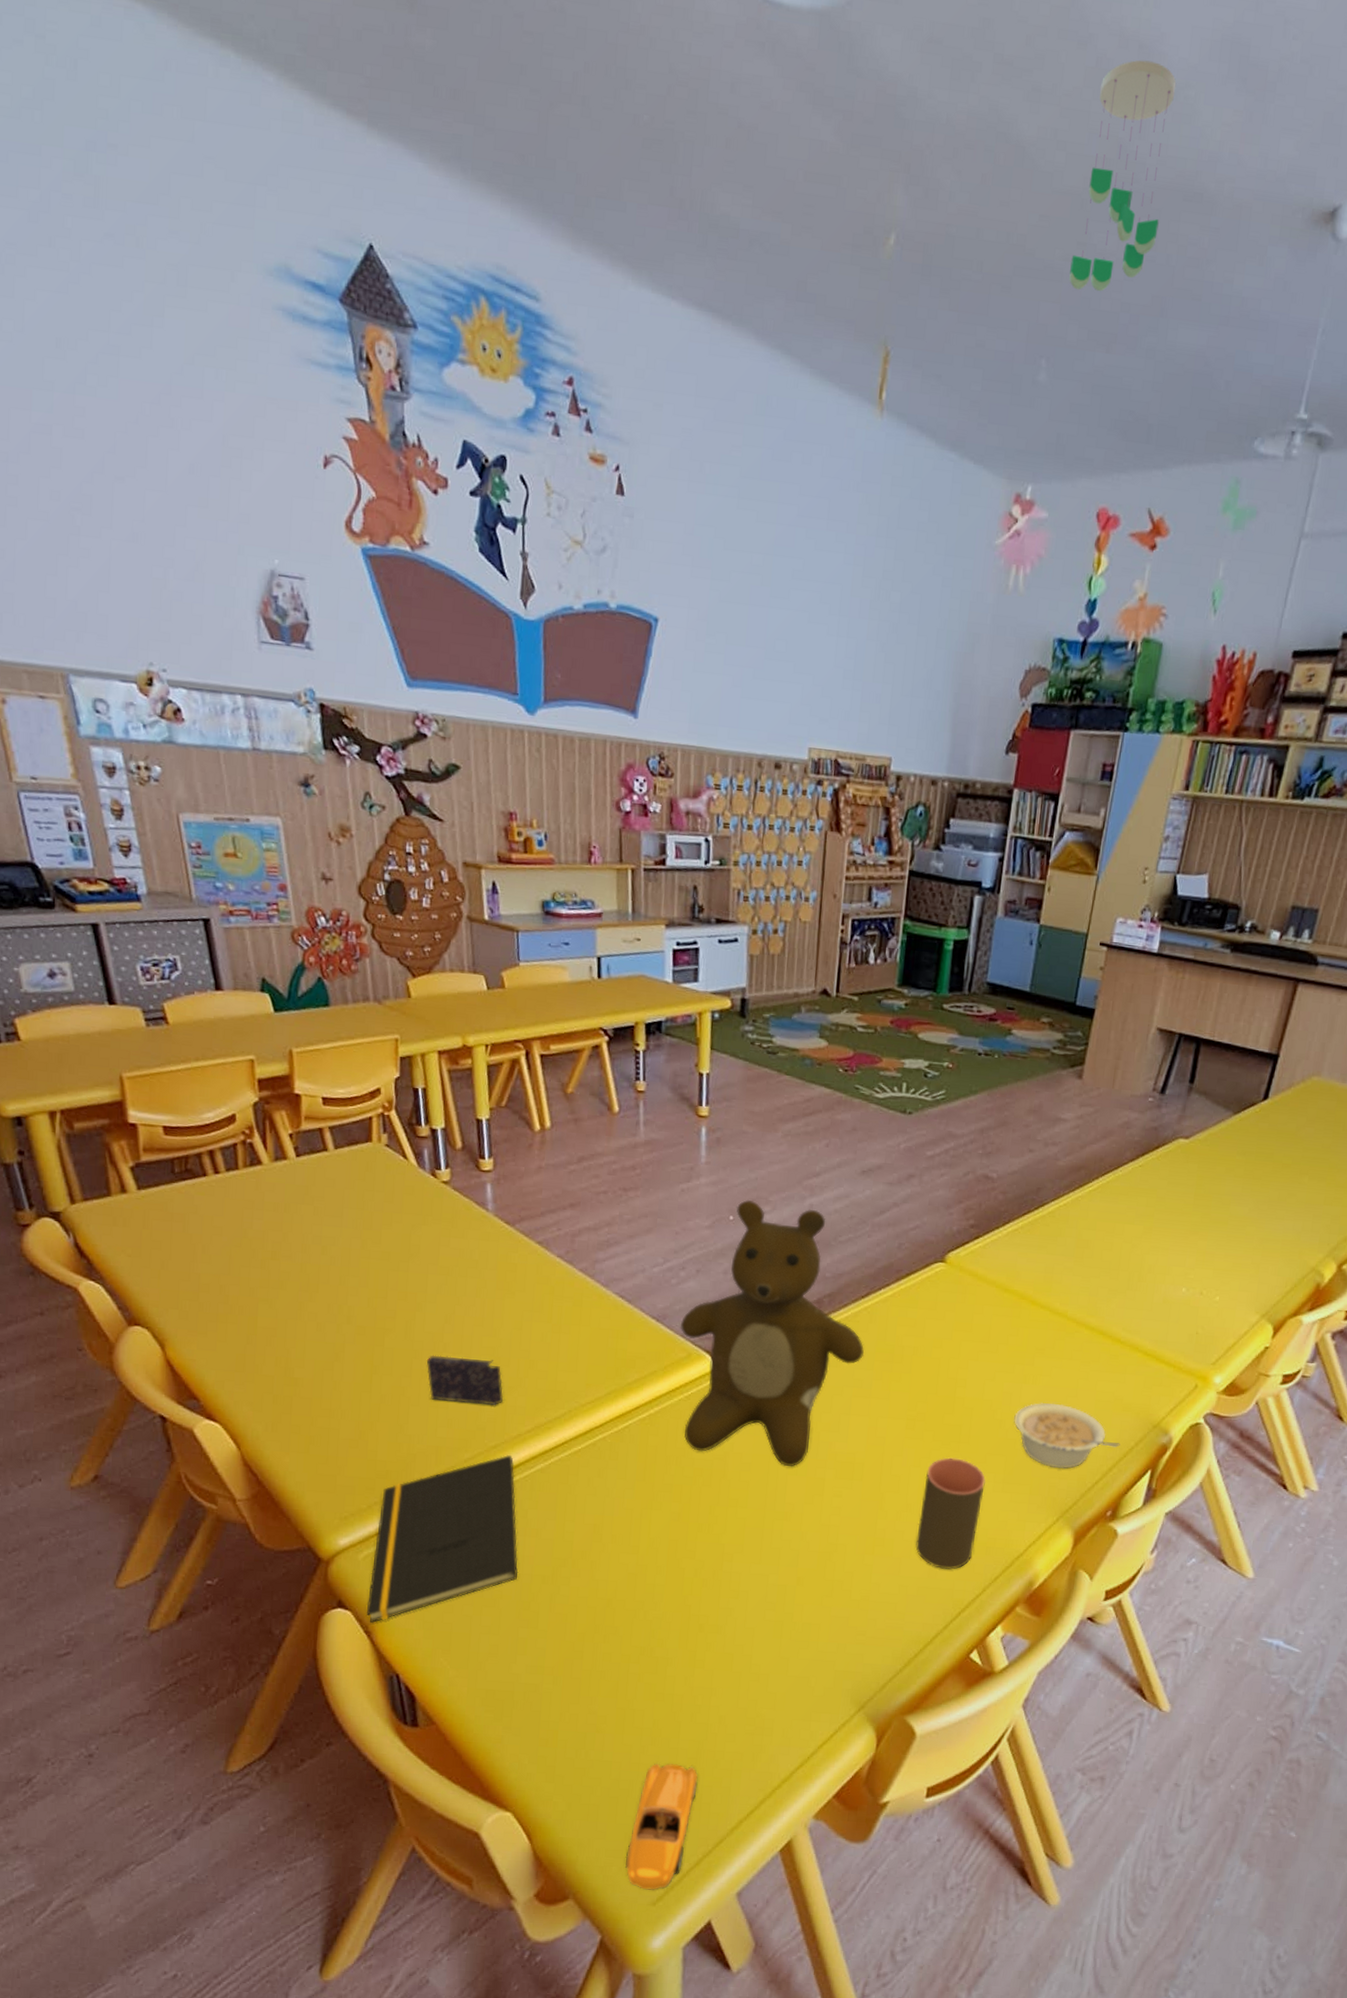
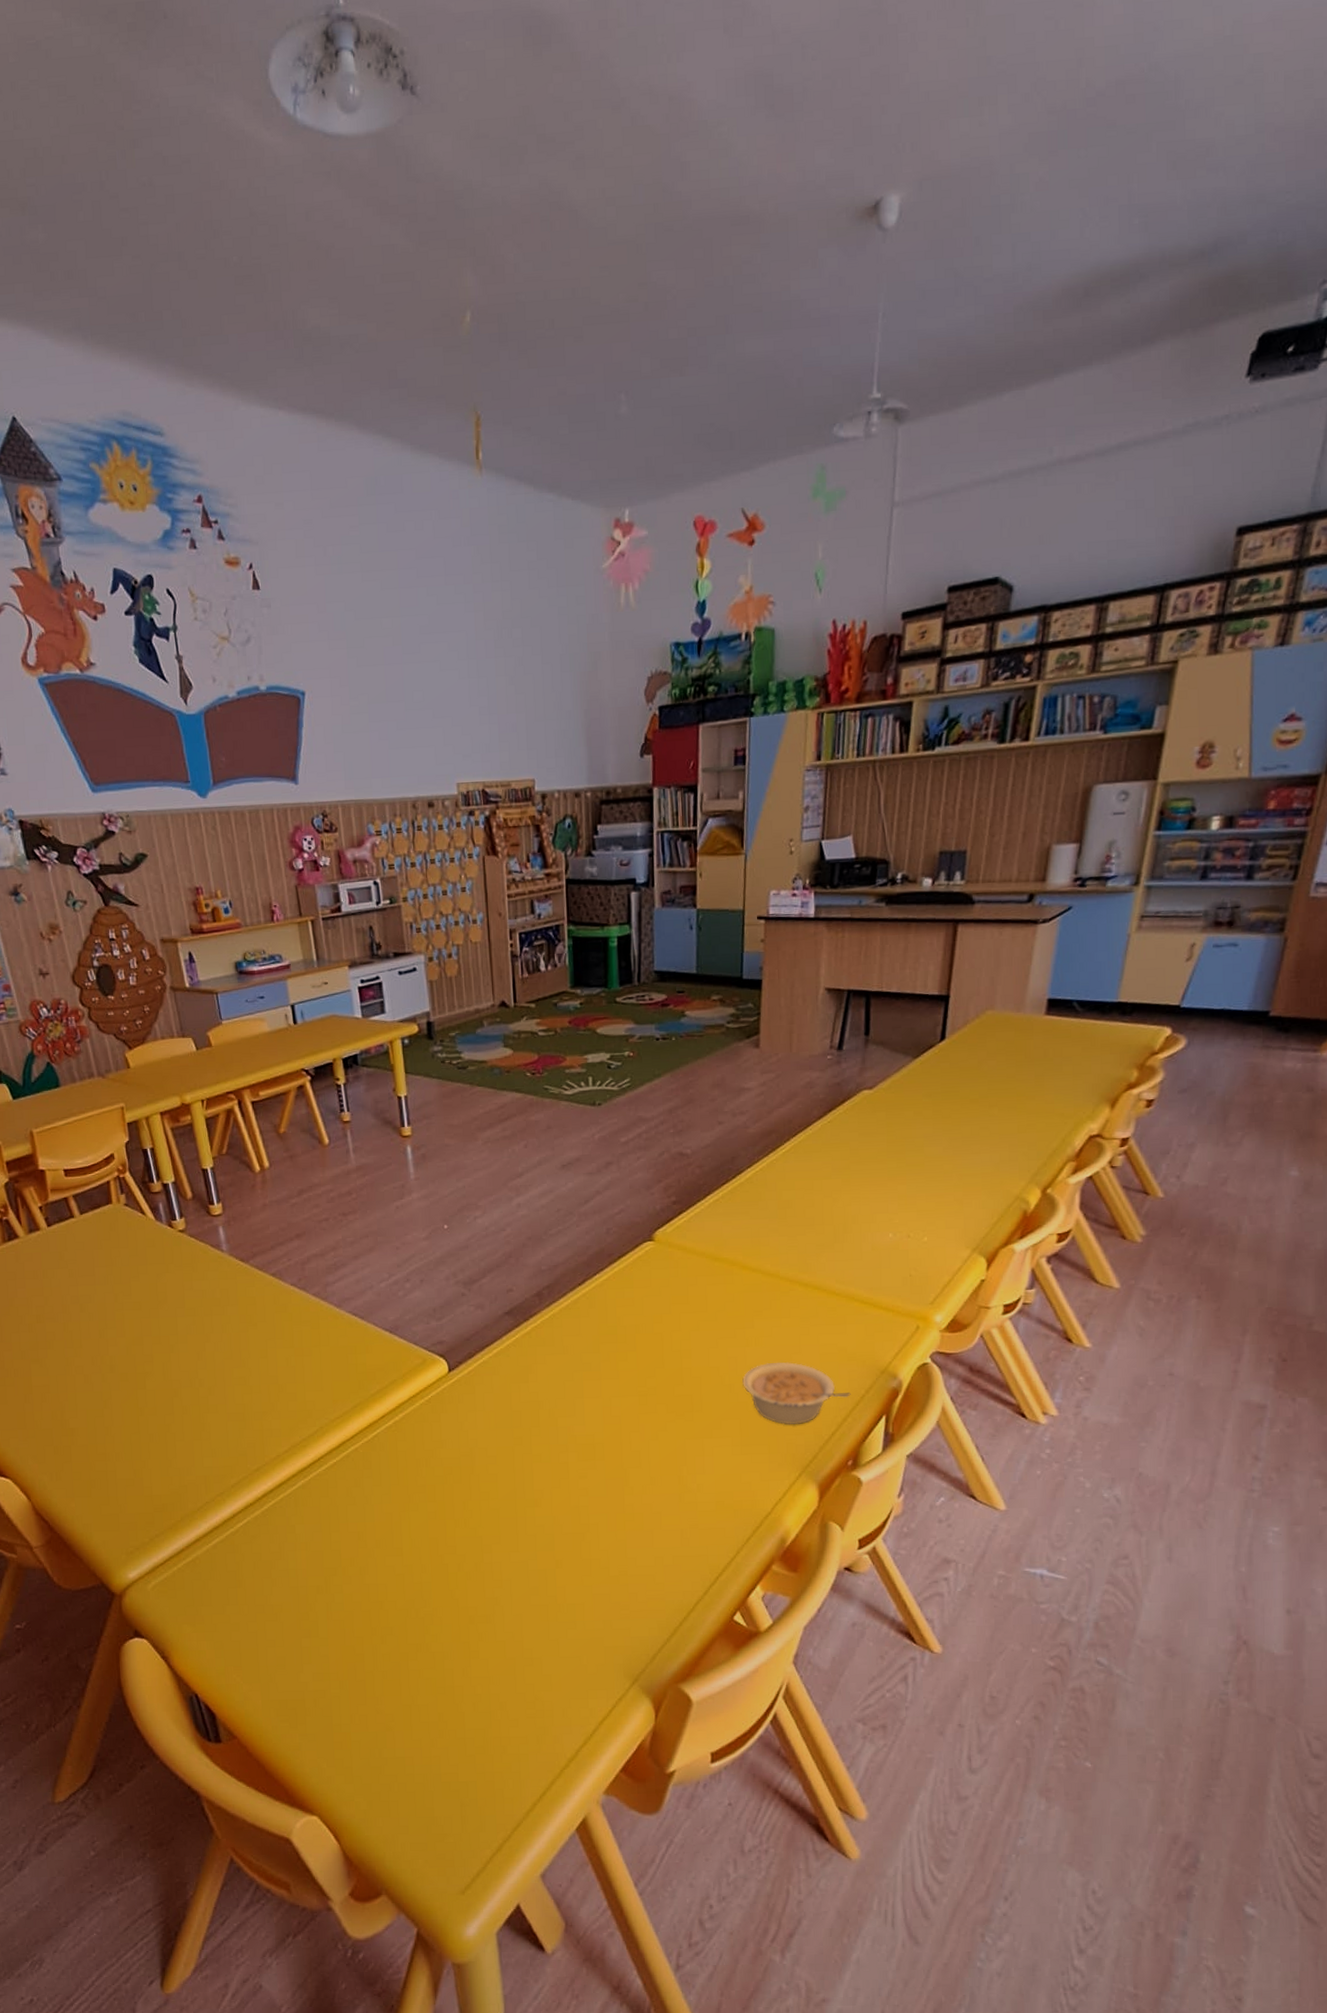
notepad: present [366,1455,519,1623] -> none [160,1476,295,1648]
crayon box: present [426,1355,503,1405] -> none [185,1389,259,1433]
toy car: present [625,1764,698,1890] -> none [429,1754,489,1879]
teddy bear: present [680,1199,864,1466] -> none [412,1207,588,1454]
cup: present [915,1457,986,1570] -> none [664,1427,724,1536]
ceiling mobile: present [1069,59,1177,292] -> none [635,109,712,326]

